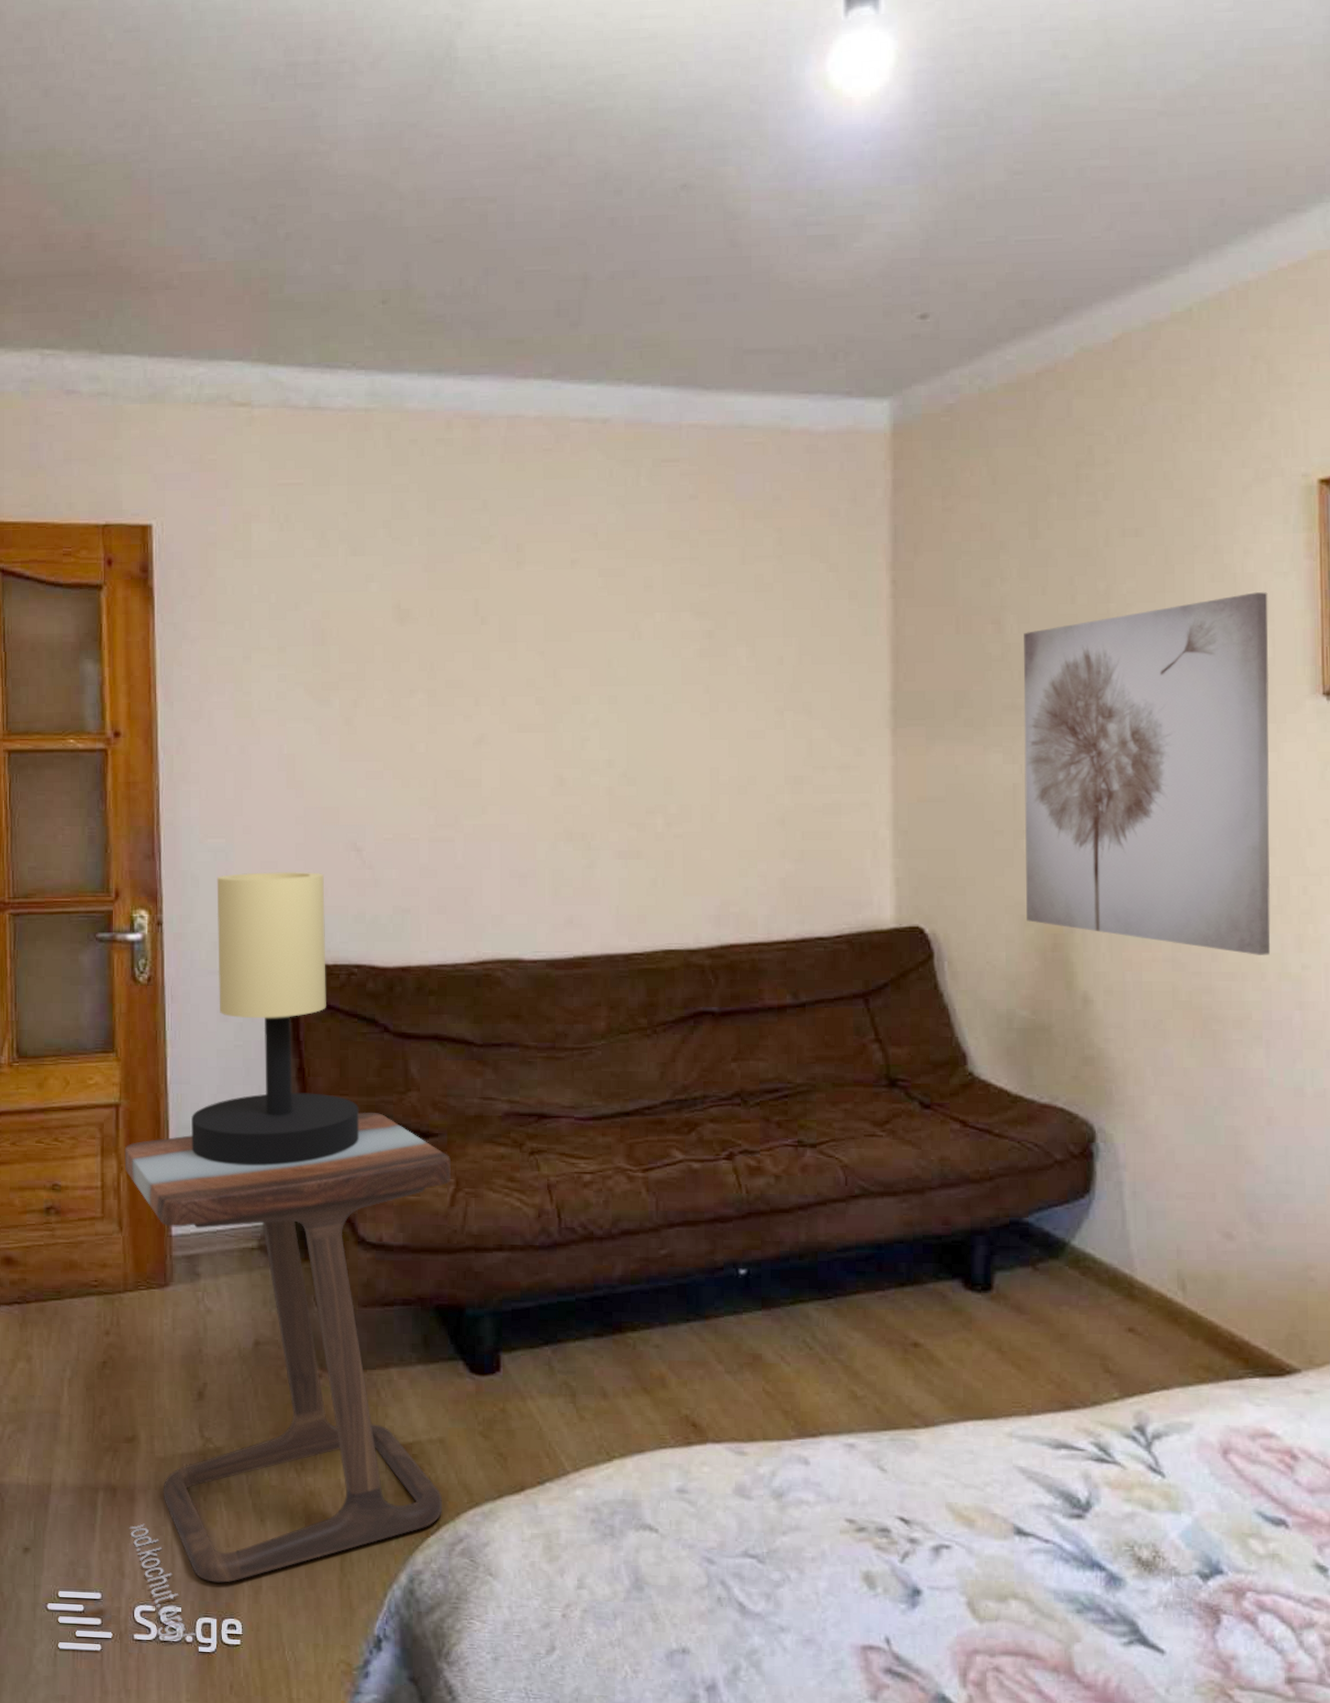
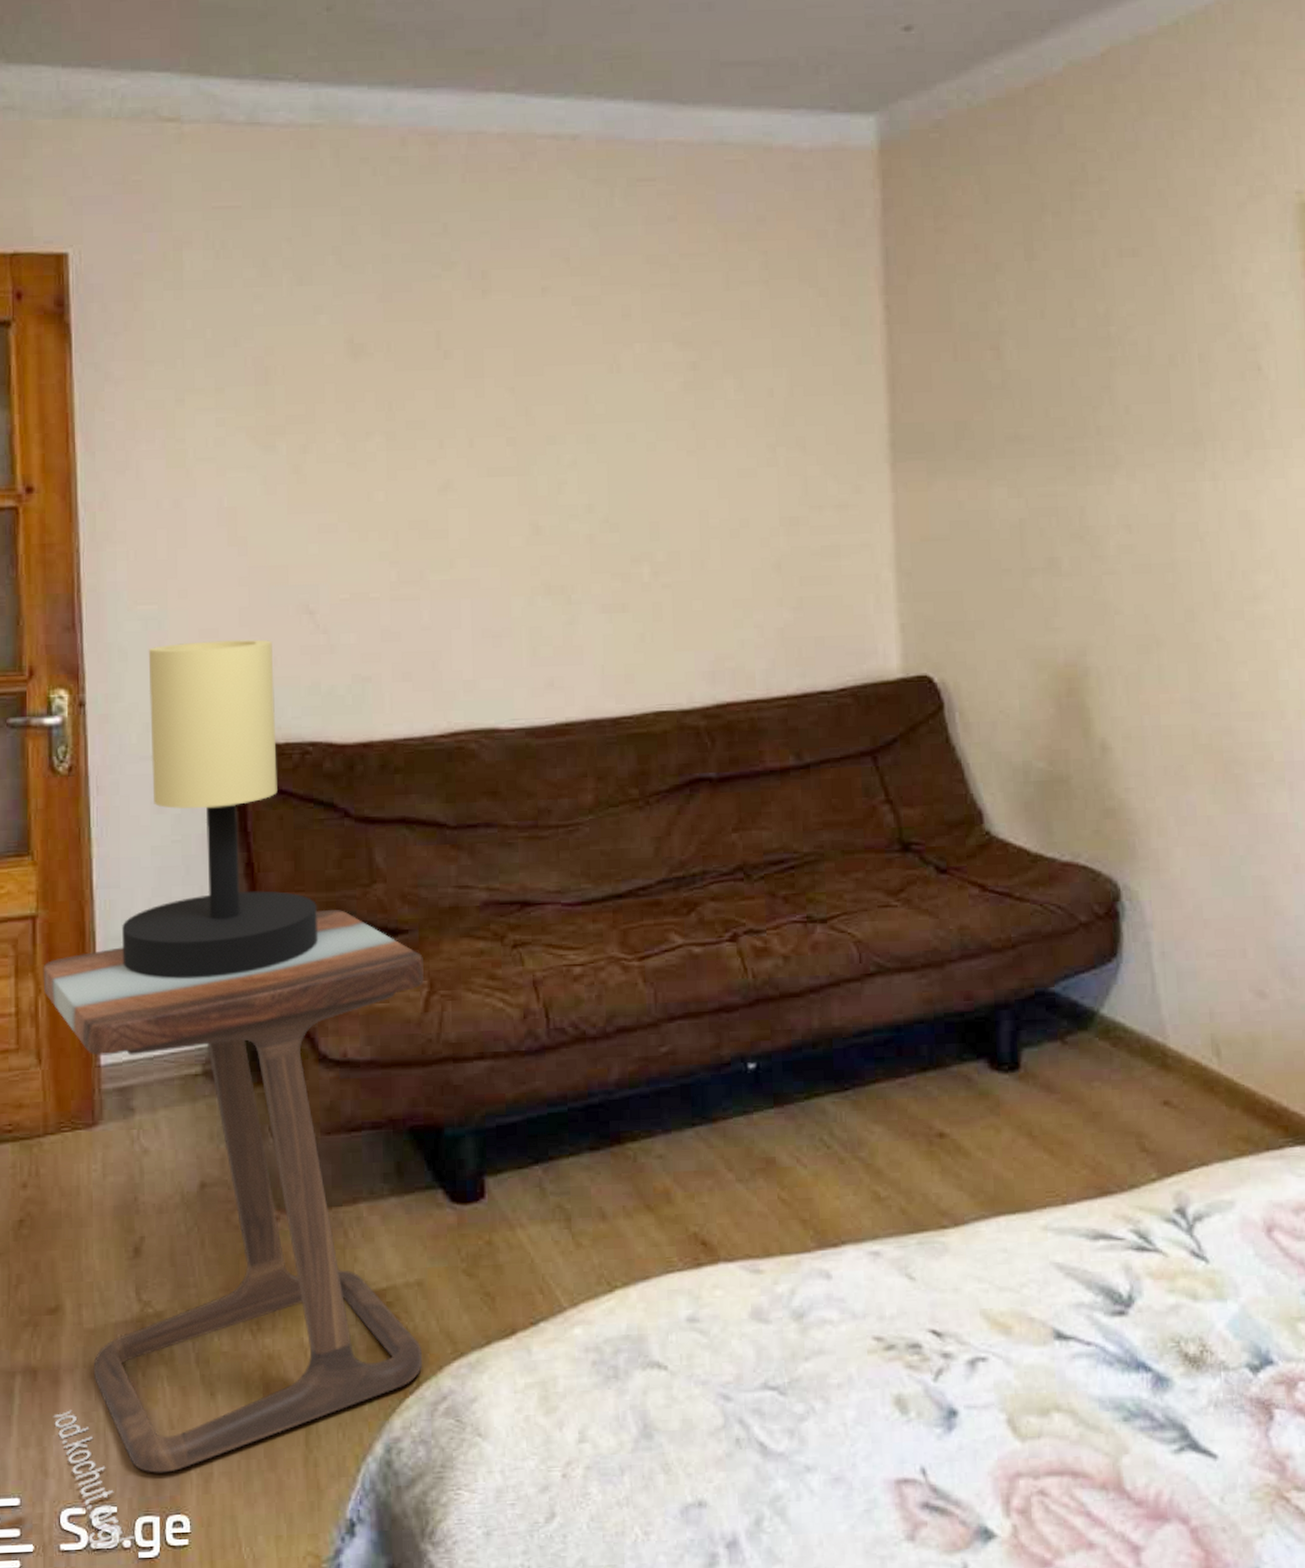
wall art: present [1023,592,1271,955] -> none [1024,313,1288,693]

